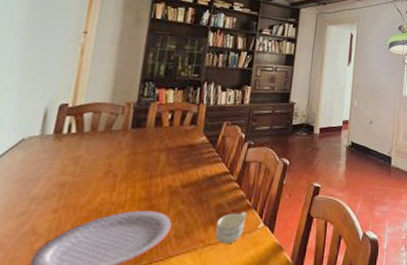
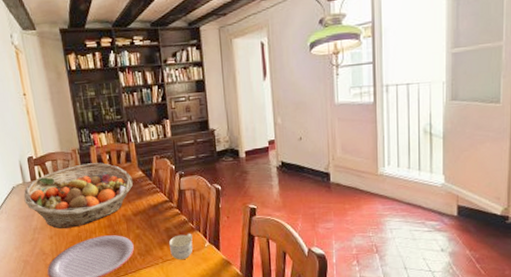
fruit basket: none [32,120,193,199] -> present [23,163,133,229]

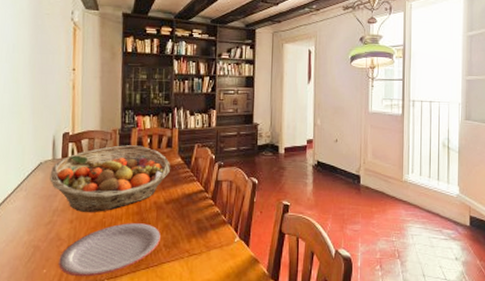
cup: present [168,233,193,260] -> none [197,226,223,255]

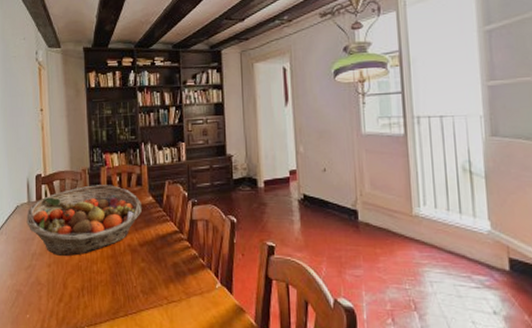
plate: present [59,223,160,277] -> none [40,267,137,324]

